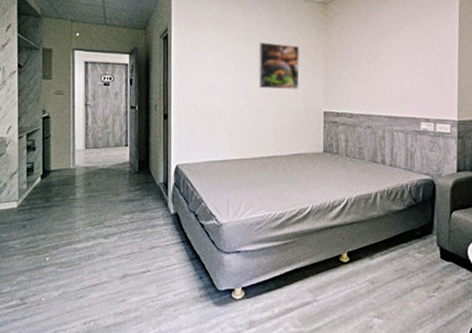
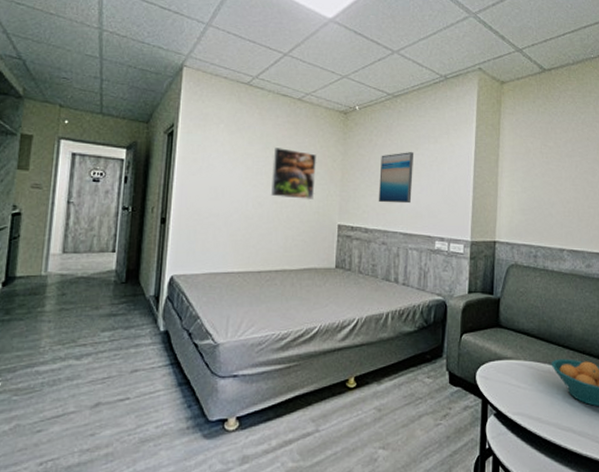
wall art: none [361,36,396,88] -> present [378,152,414,204]

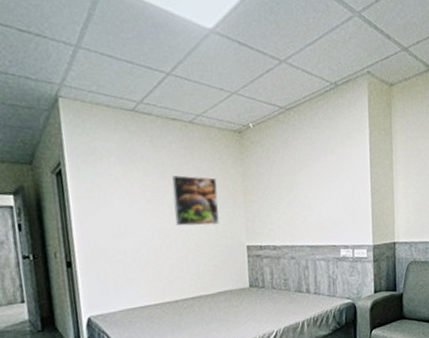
wall art: present [378,152,414,204] -> none [280,165,315,219]

